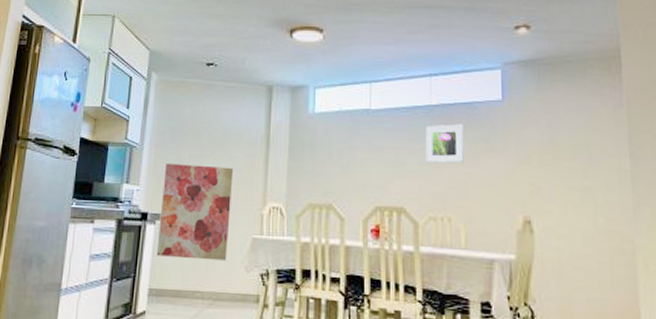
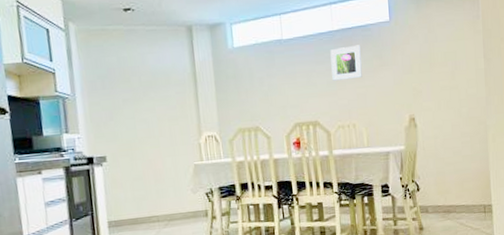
wall art: present [156,164,234,261] -> none [101,106,175,193]

